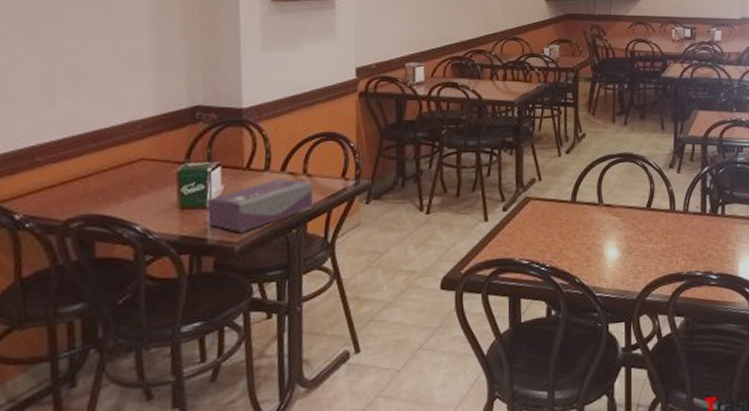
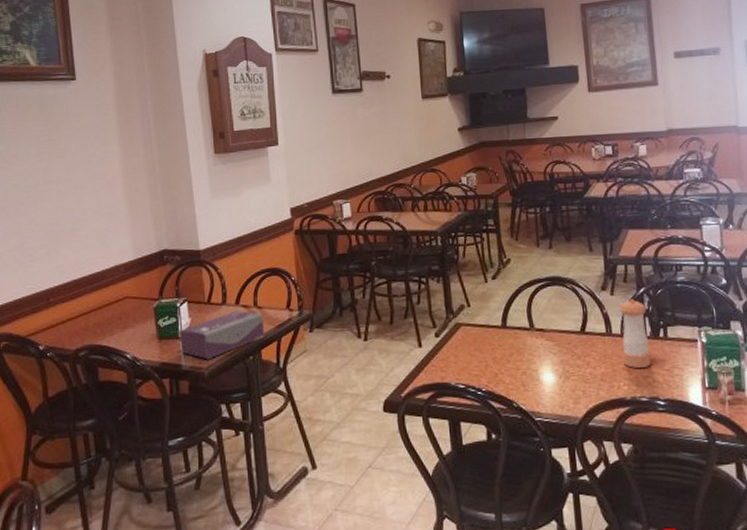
pepper shaker: none [683,177,708,244] -> present [619,299,651,368]

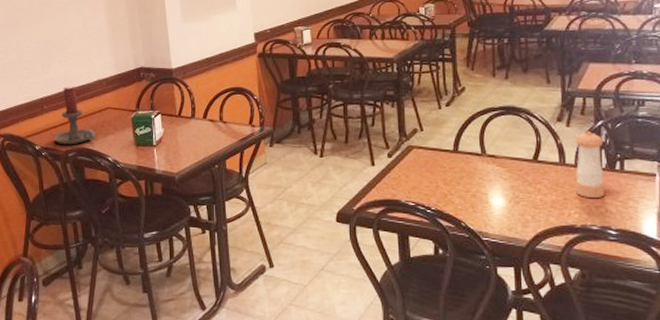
candle holder: none [62,275,112,343] -> present [54,87,96,145]
tissue box: present [179,310,265,360] -> none [153,124,230,166]

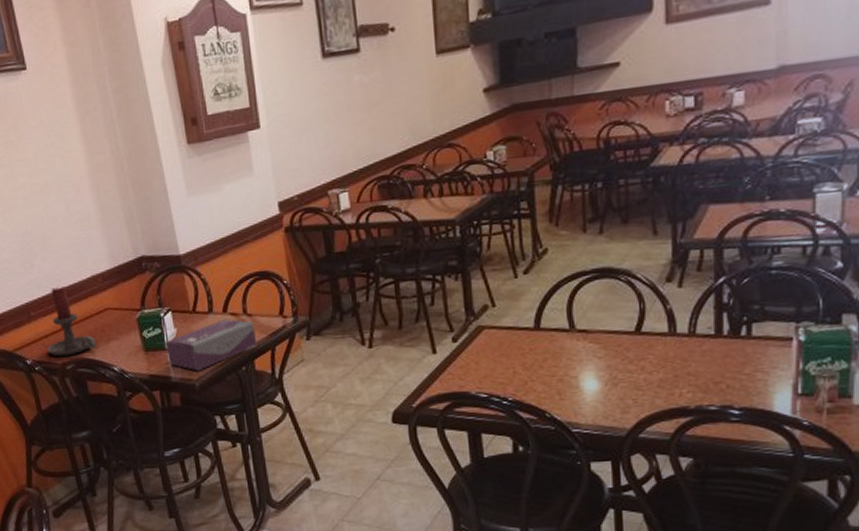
tissue box: none [153,124,230,166] -> present [165,319,258,371]
pepper shaker: present [575,131,605,198] -> none [689,291,727,373]

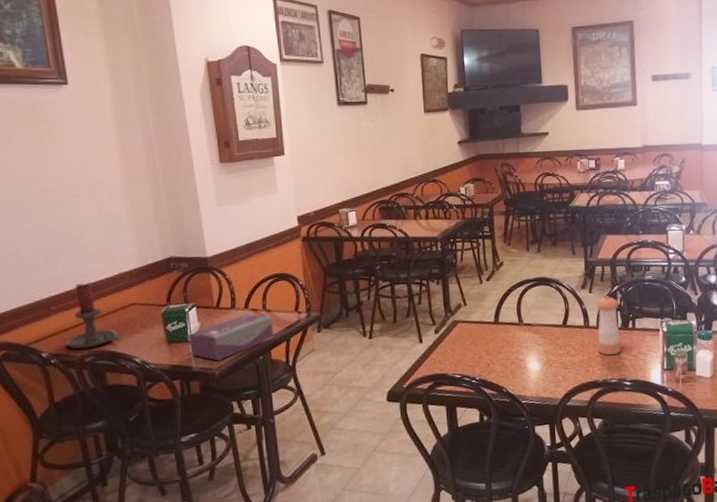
pepper shaker: none [689,291,727,373] -> present [596,296,621,355]

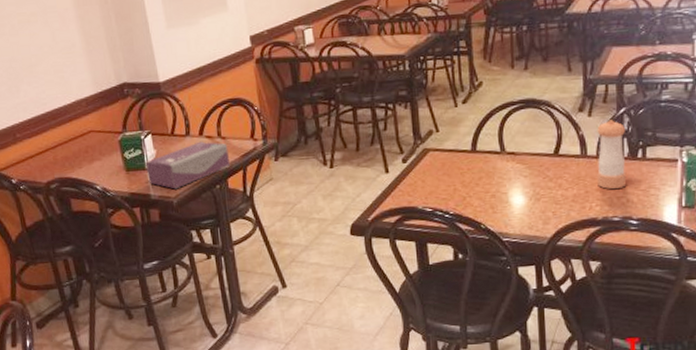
candle holder: present [66,283,119,349] -> none [32,110,80,176]

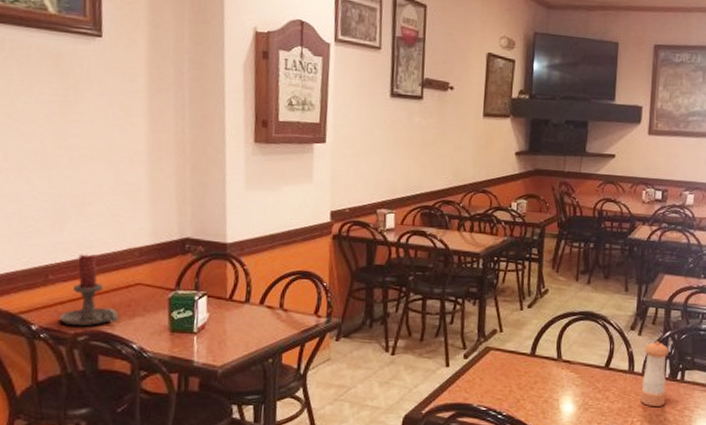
candle holder: none [32,110,80,176] -> present [60,254,119,327]
tissue box: present [145,141,231,190] -> none [193,310,289,358]

